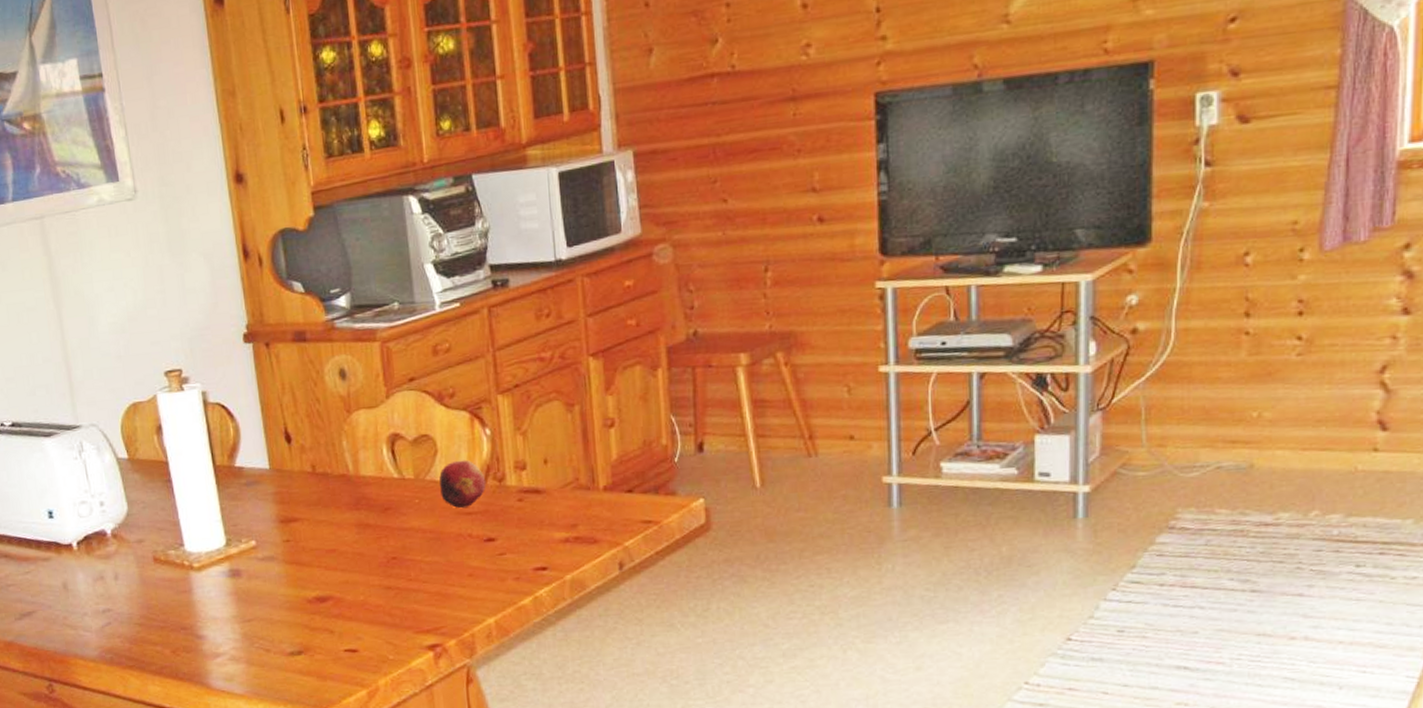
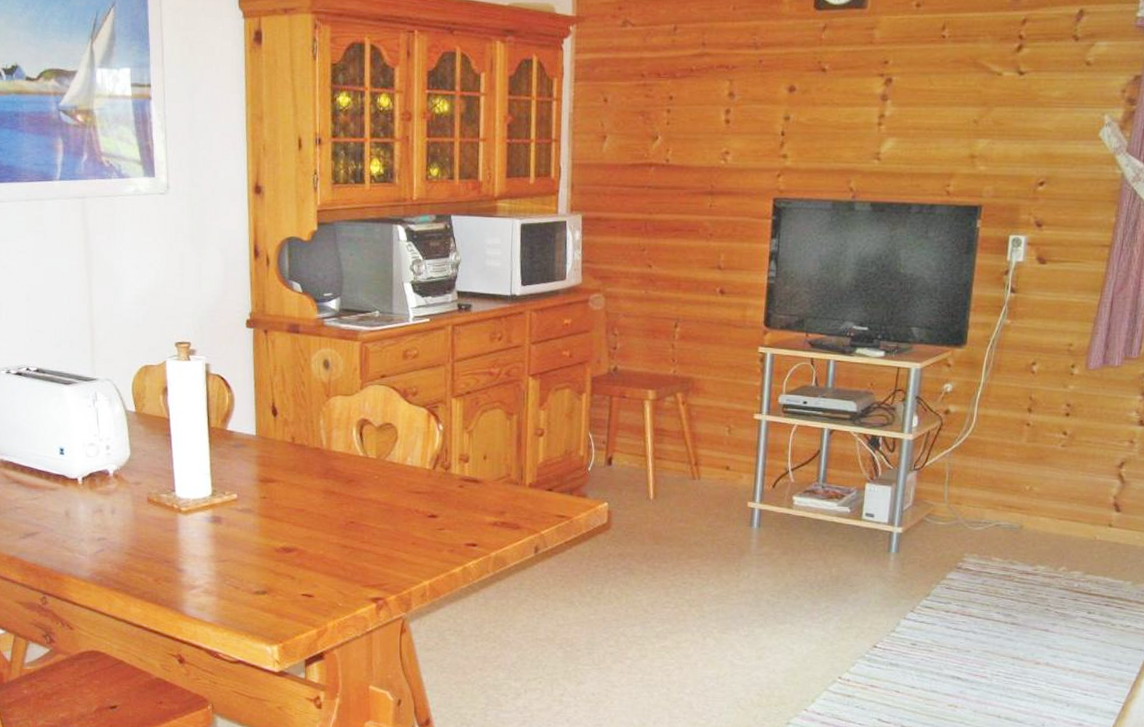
fruit: present [439,460,486,509] -> none [396,448,435,488]

